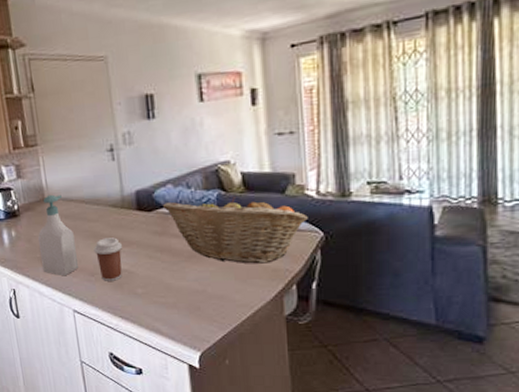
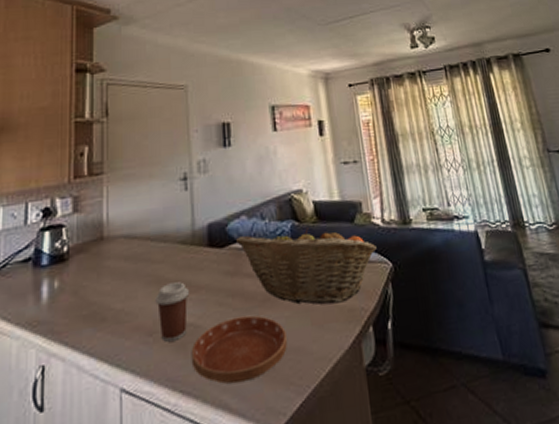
soap bottle: present [38,194,79,276] -> none [88,231,135,340]
saucer: none [127,267,211,316] -> present [191,315,287,384]

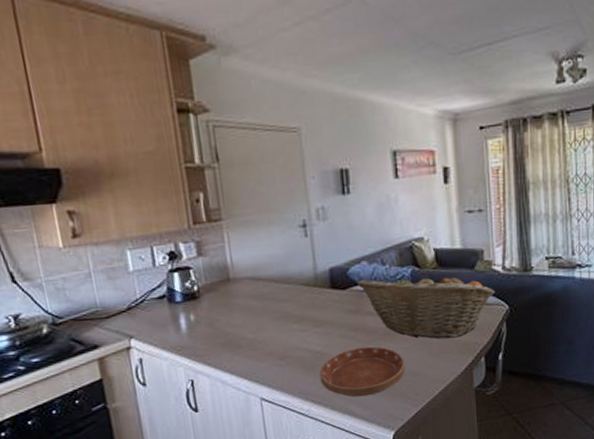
coffee cup: present [155,282,189,342] -> none [284,318,315,365]

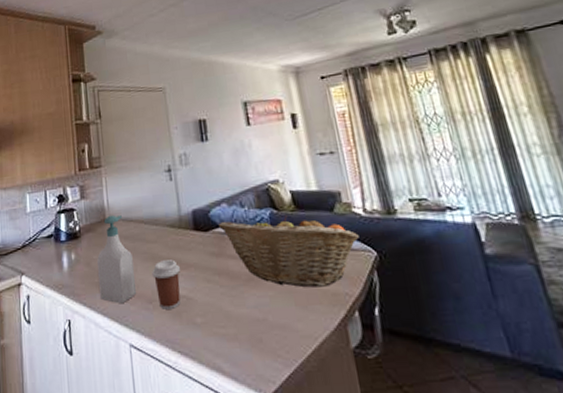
soap bottle: none [221,273,268,362] -> present [97,215,137,304]
coffee cup: none [284,318,315,365] -> present [152,260,181,309]
saucer: present [319,346,405,397] -> none [185,292,273,351]

